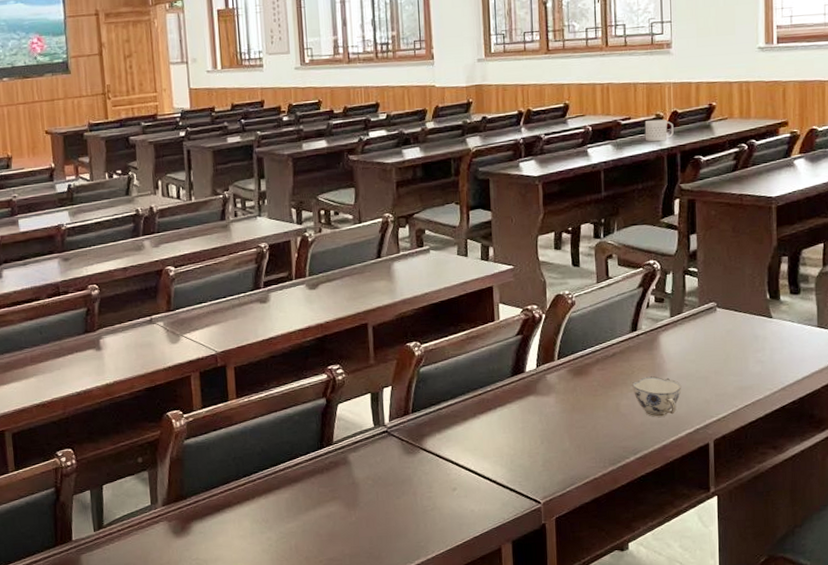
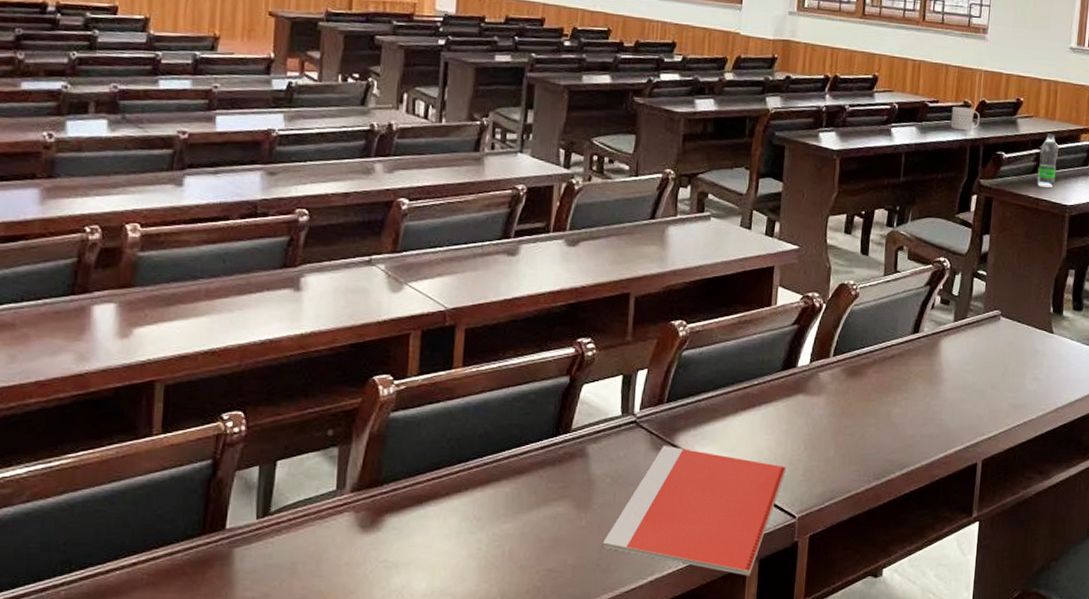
notebook: none [372,449,527,556] -> present [602,446,787,576]
teacup: present [632,376,682,417] -> none [907,384,957,430]
bottle: none [738,131,758,183] -> present [1037,133,1058,187]

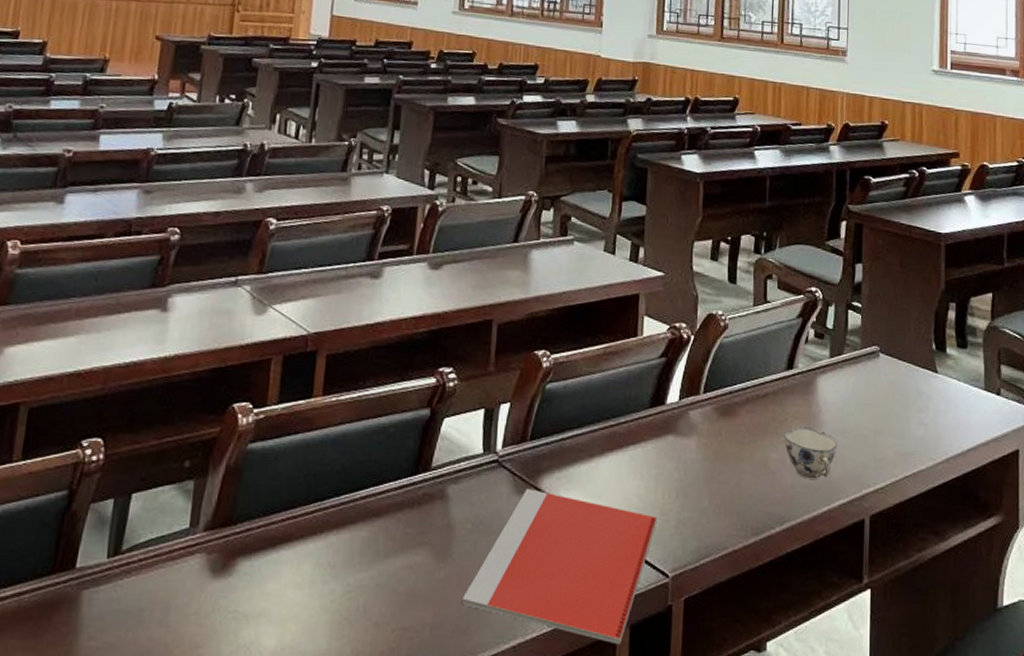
teacup: none [907,384,957,430] -> present [784,427,838,479]
mug: present [950,107,980,131] -> none [814,130,844,155]
bottle: present [1037,133,1058,187] -> none [908,157,928,214]

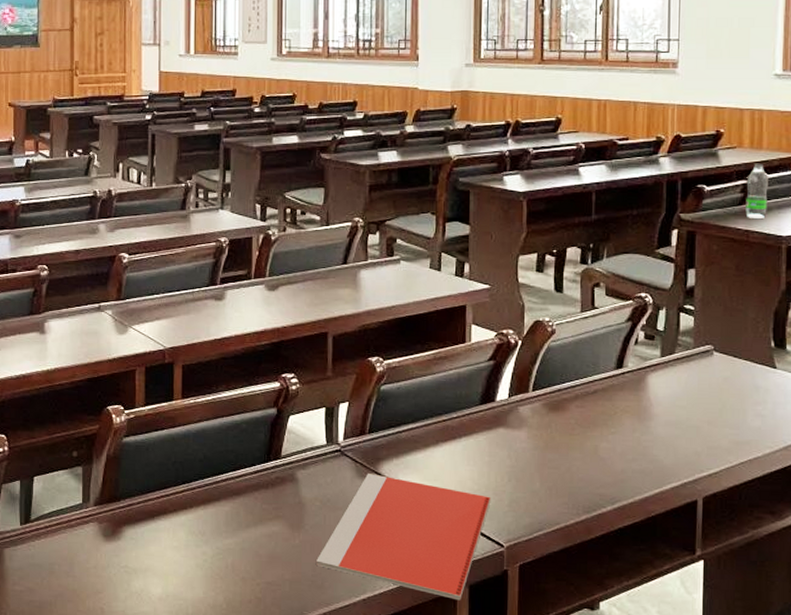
teacup: present [784,427,838,479] -> none [614,419,670,465]
bottle: none [908,157,928,214] -> present [745,163,768,218]

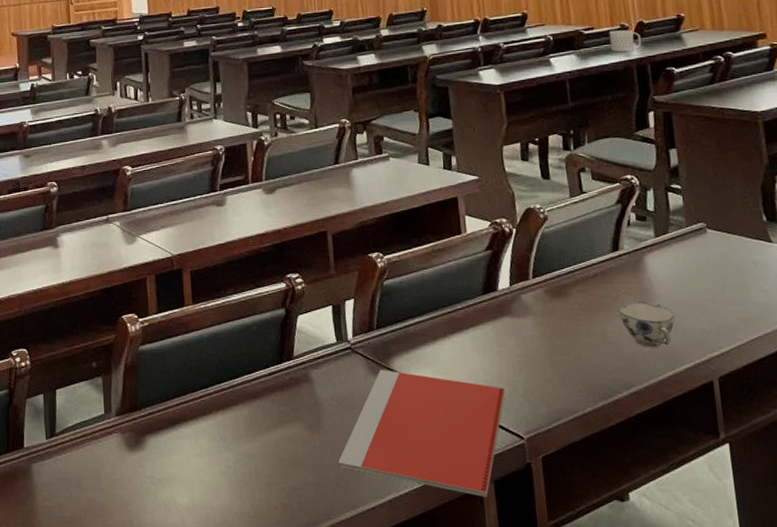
teacup: none [614,419,670,465] -> present [618,301,676,348]
mug: none [643,143,675,166] -> present [609,30,641,53]
bottle: present [745,163,768,218] -> none [714,43,738,96]

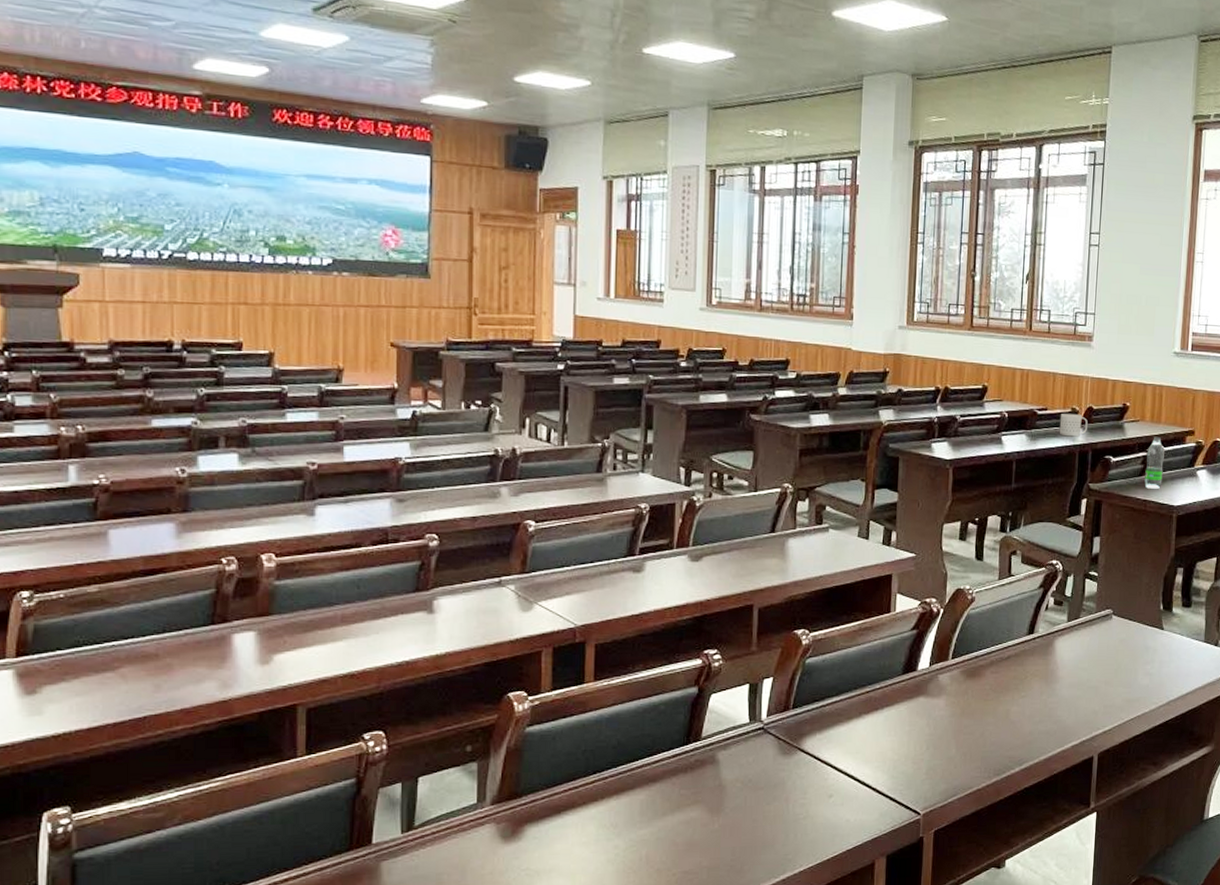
notebook: present [337,370,506,497] -> none [735,750,910,872]
teacup: present [618,301,676,348] -> none [1024,683,1072,726]
bottle: none [714,43,738,96] -> present [1144,436,1165,489]

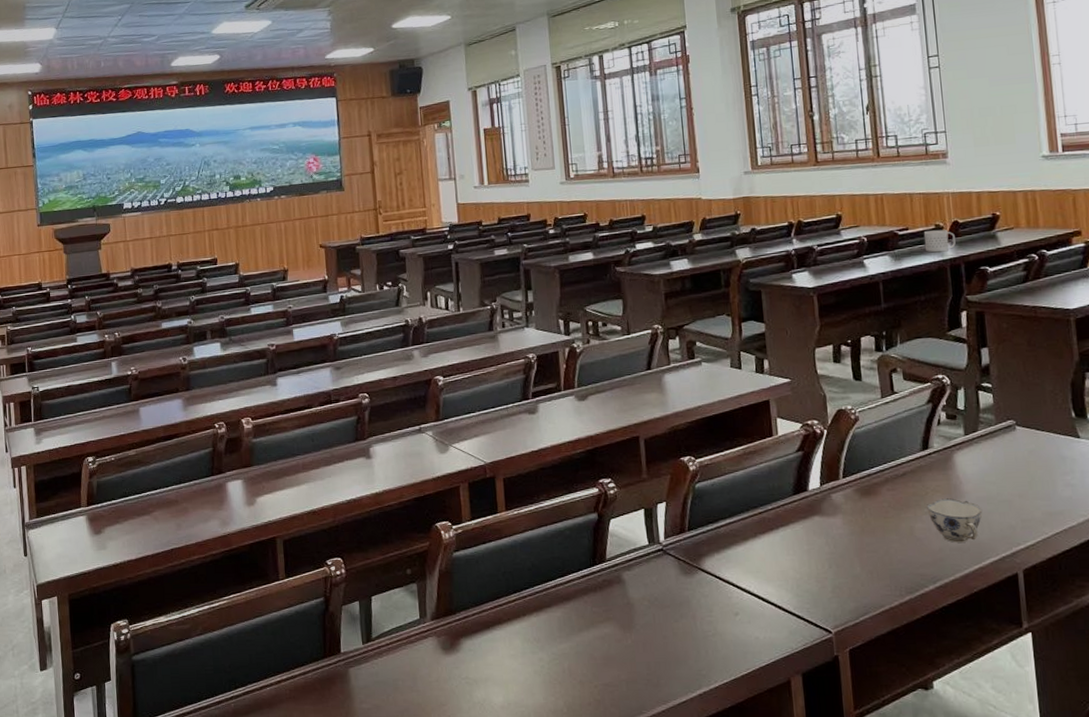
teacup: none [1024,683,1072,726] -> present [927,498,983,543]
bottle: present [1144,436,1165,489] -> none [1028,241,1052,295]

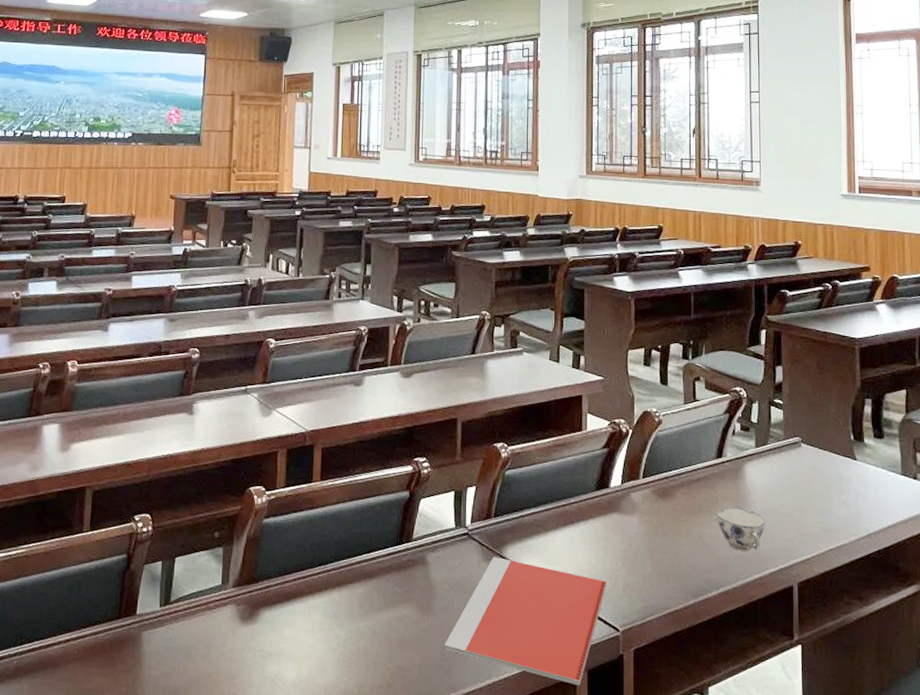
notebook: none [649,570,815,689] -> present [443,557,607,686]
mug: present [923,230,956,253] -> none [733,251,761,272]

